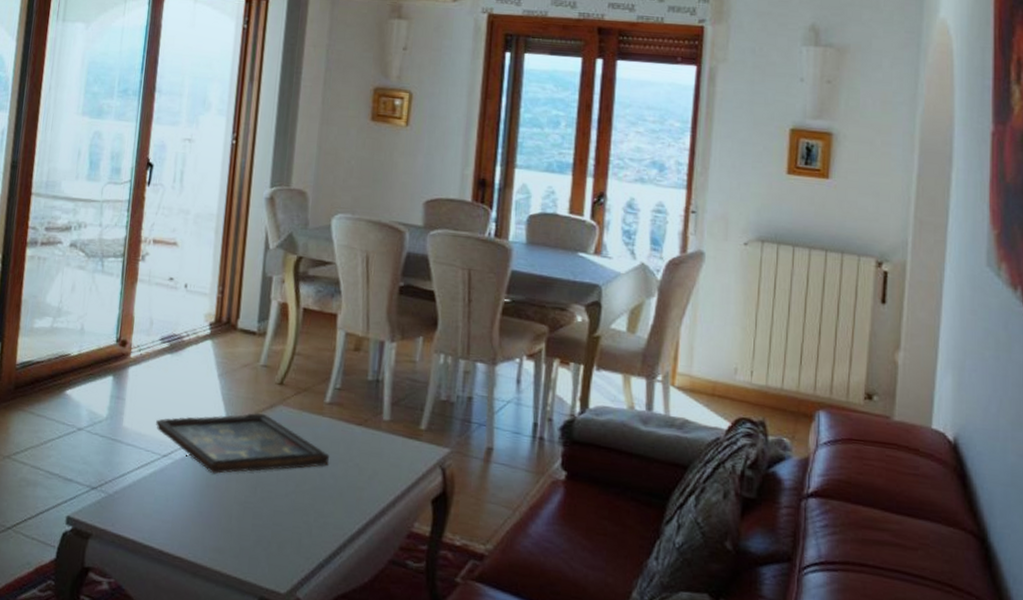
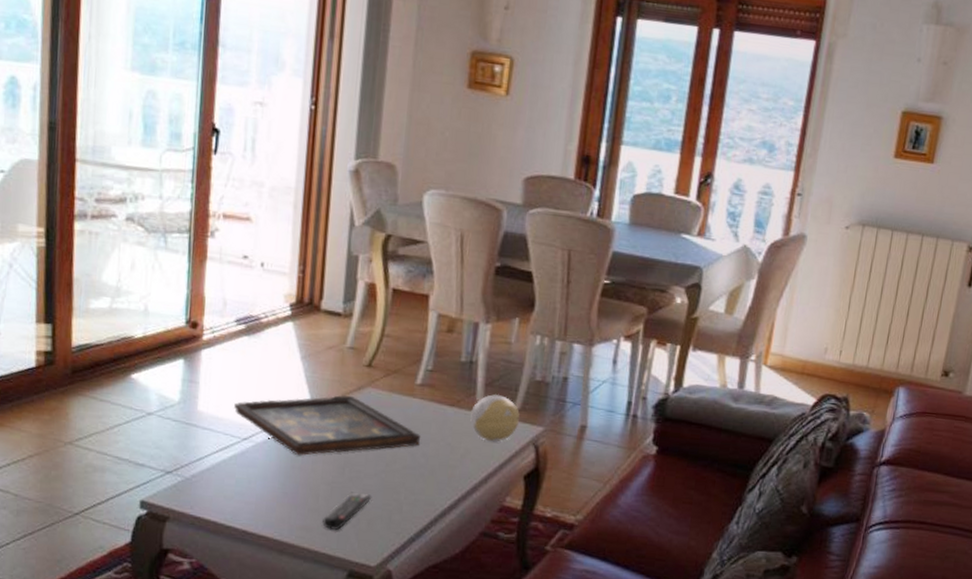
remote control: none [234,512,283,553] -> present [322,492,372,530]
decorative ball: none [377,414,426,464] -> present [470,394,520,442]

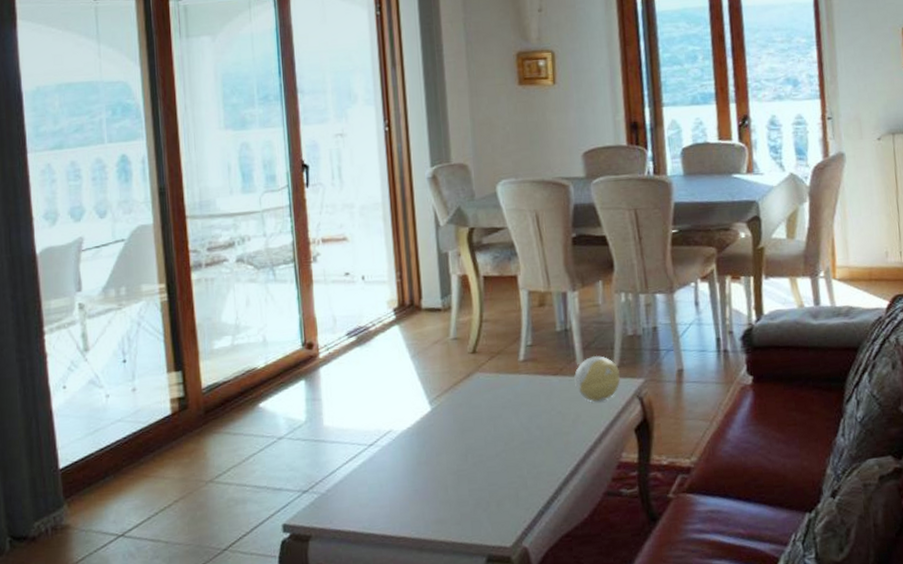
decorative tray: present [234,395,421,456] -> none [357,383,533,452]
remote control: present [322,492,372,530] -> none [455,476,497,519]

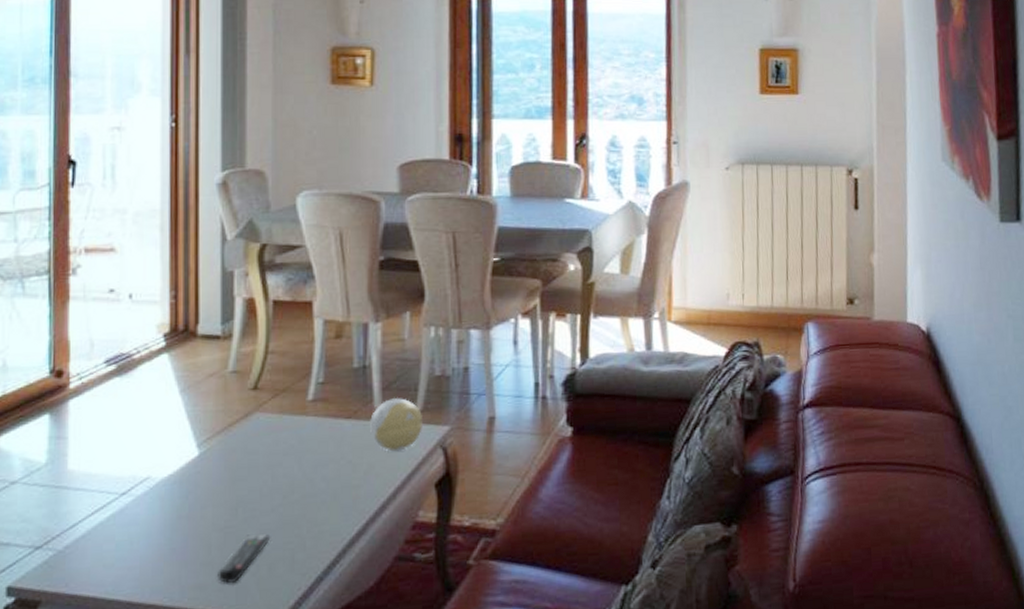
remote control: none [455,476,497,519] -> present [218,534,271,584]

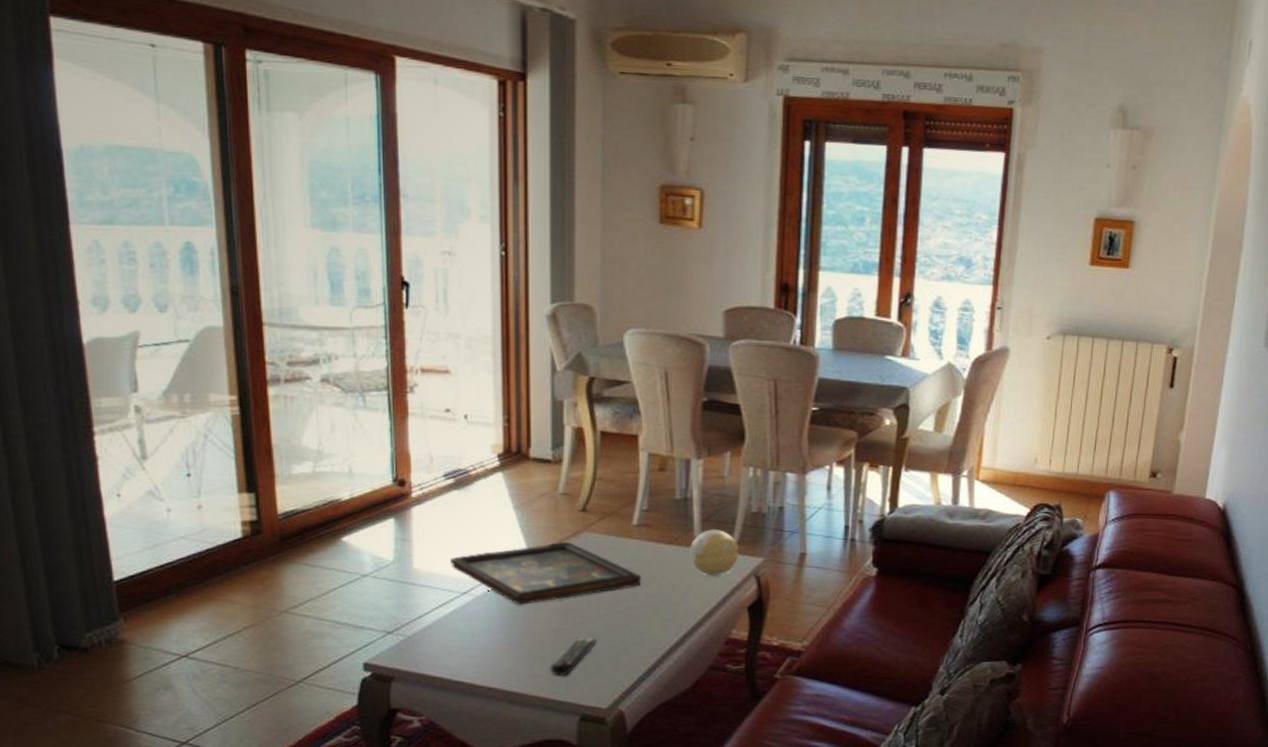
decorative tray: none [109,424,319,504] -> present [450,541,642,606]

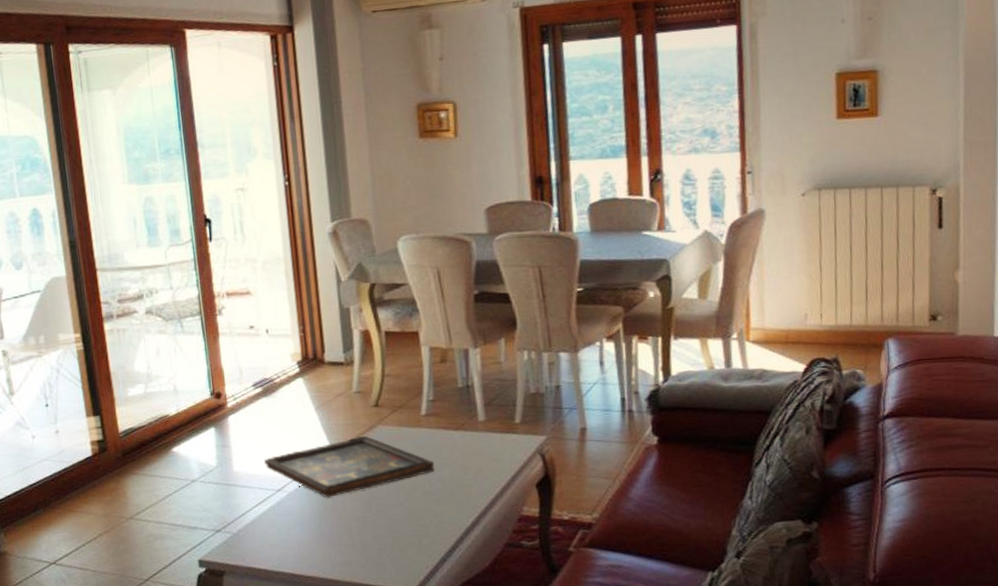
remote control: present [550,637,598,677] -> none [359,523,400,562]
decorative ball: present [690,529,738,576] -> none [476,412,522,457]

